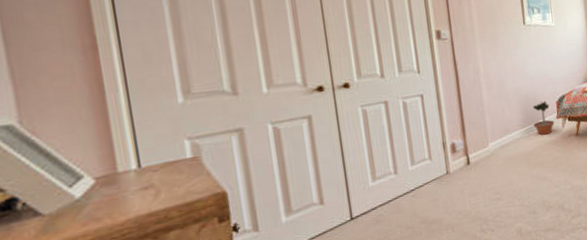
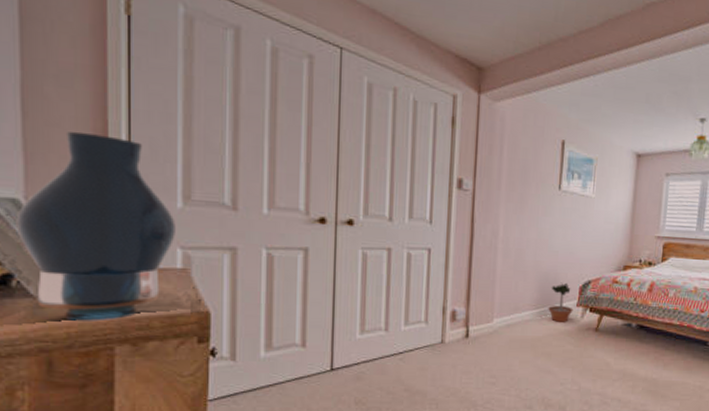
vase: none [12,49,181,230] -> present [16,131,175,321]

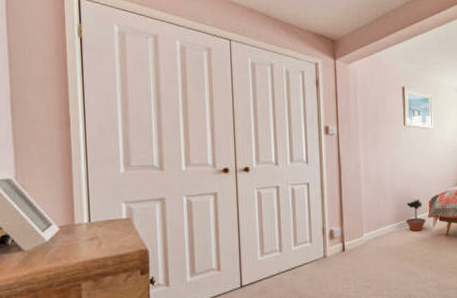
vase: present [16,131,175,321] -> none [10,125,120,266]

